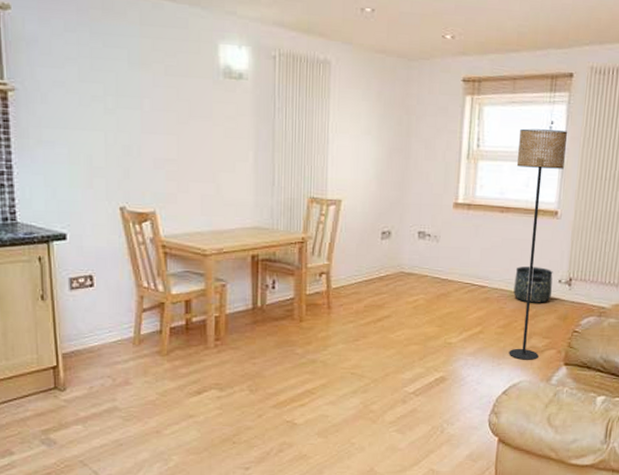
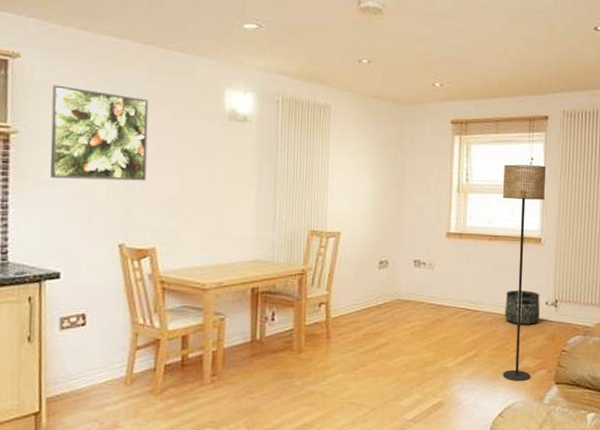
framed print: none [45,38,143,143] -> present [50,85,149,181]

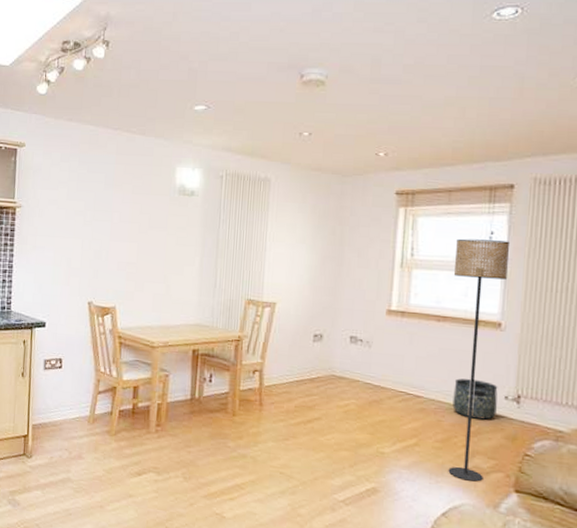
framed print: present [50,85,149,181] -> none [42,167,115,248]

